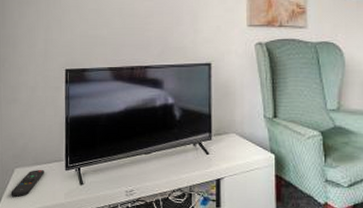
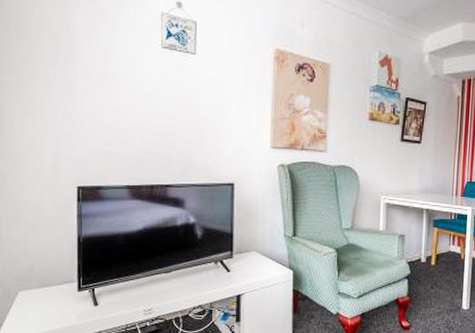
remote control: present [11,170,44,197] -> none [14,292,53,321]

